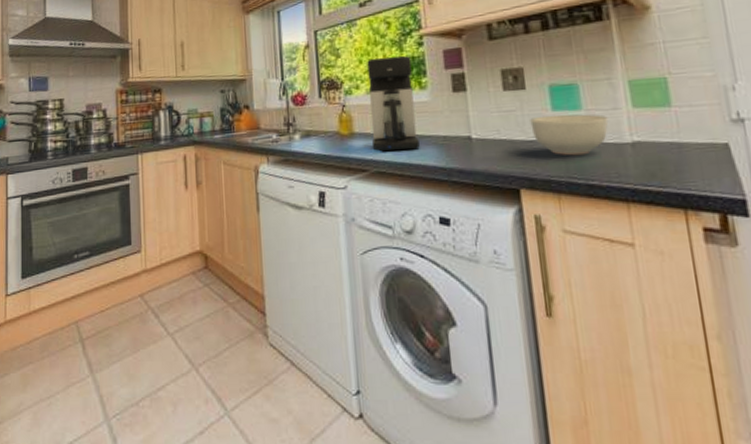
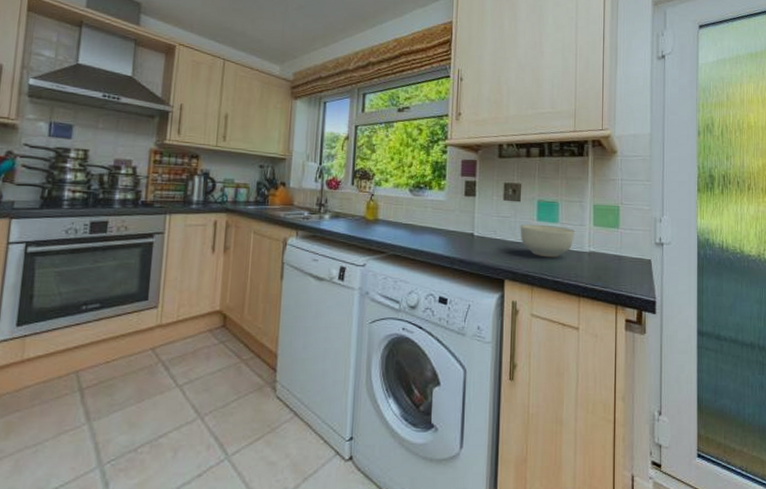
coffee maker: present [367,56,420,152] -> none [392,157,435,239]

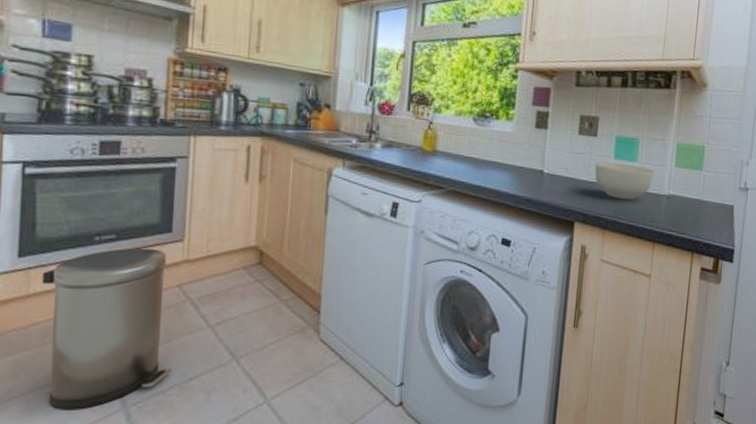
pedal bin: none [34,315,144,469] -> present [42,247,172,410]

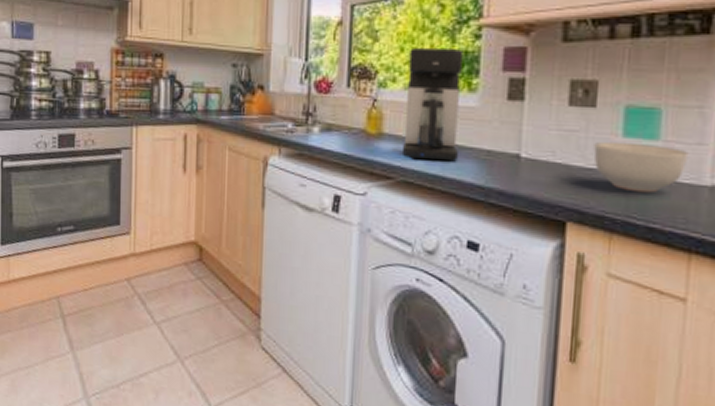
pedal bin: present [42,247,172,410] -> none [19,239,124,394]
coffee maker: none [451,81,503,175] -> present [401,47,463,162]

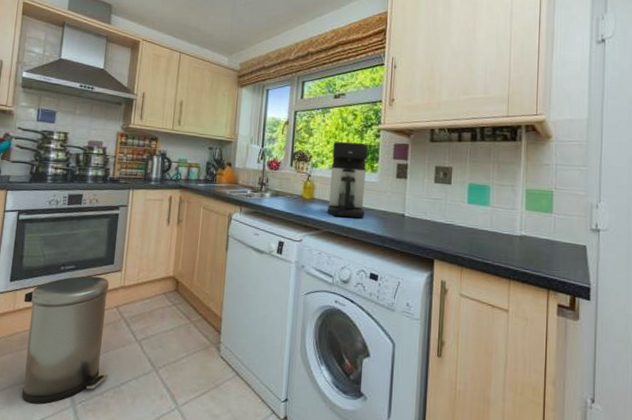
pedal bin: none [19,239,124,394] -> present [22,276,110,405]
bowl: present [593,141,689,194] -> none [450,206,507,241]

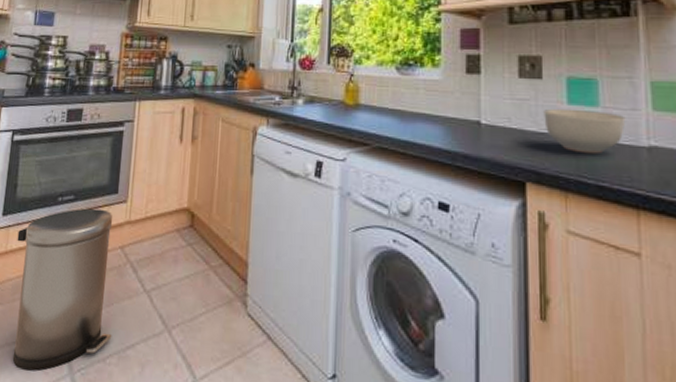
coffee maker: present [326,141,368,219] -> none [376,29,426,129]
bowl: none [450,206,507,241] -> present [543,108,626,155]

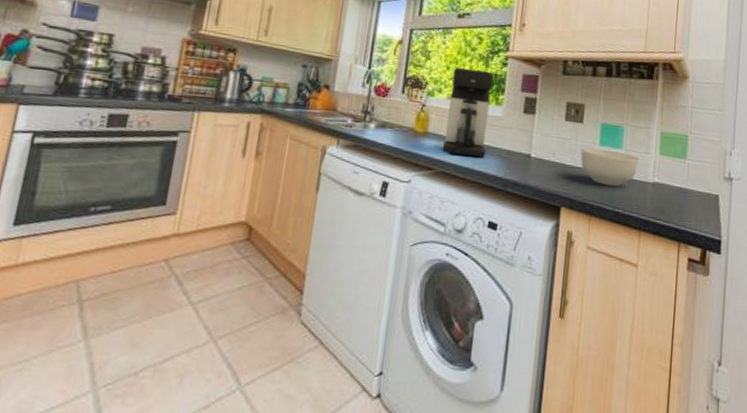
pedal bin: present [13,208,113,371] -> none [18,219,158,391]
coffee maker: none [376,29,426,129] -> present [441,67,494,158]

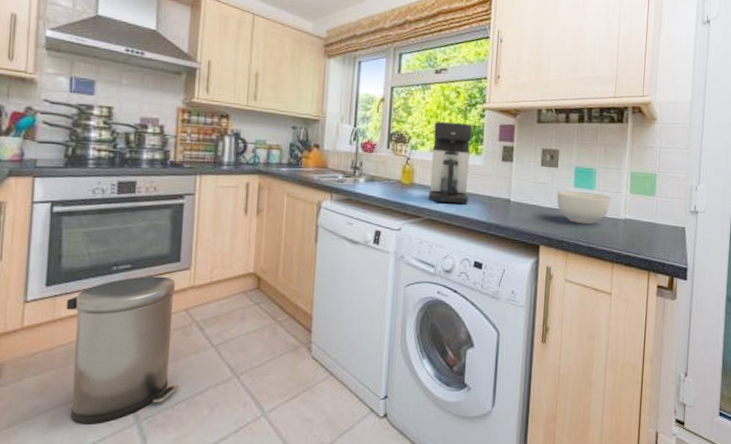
pedal bin: none [18,219,158,391] -> present [66,276,180,424]

